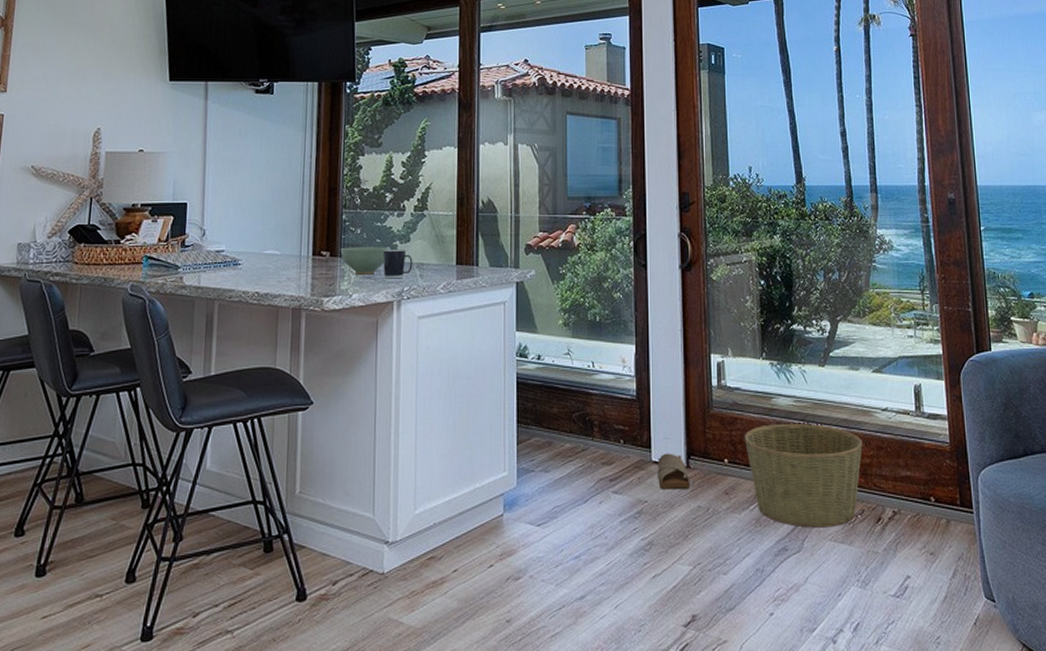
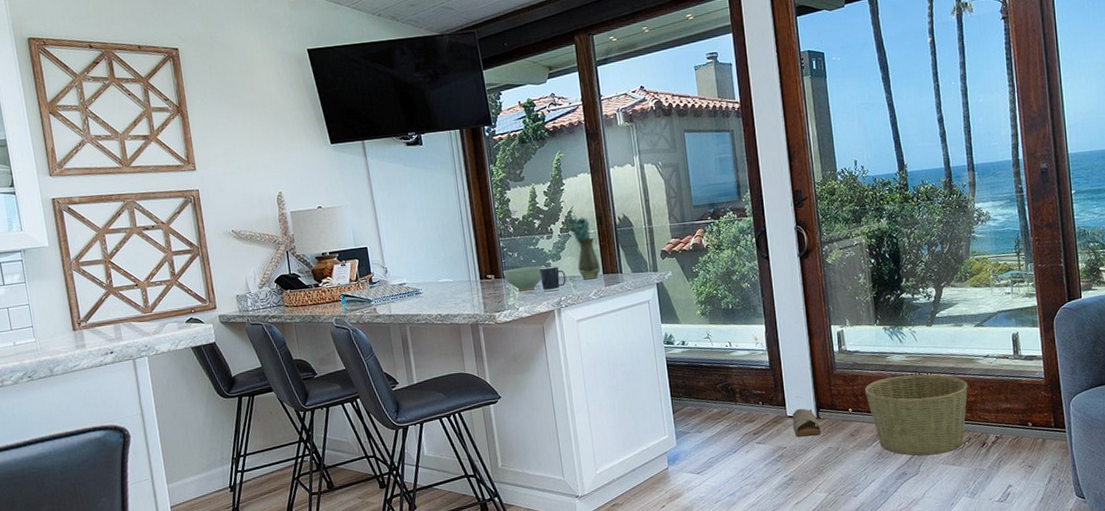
vase: none [423,192,454,269] -> present [567,215,600,280]

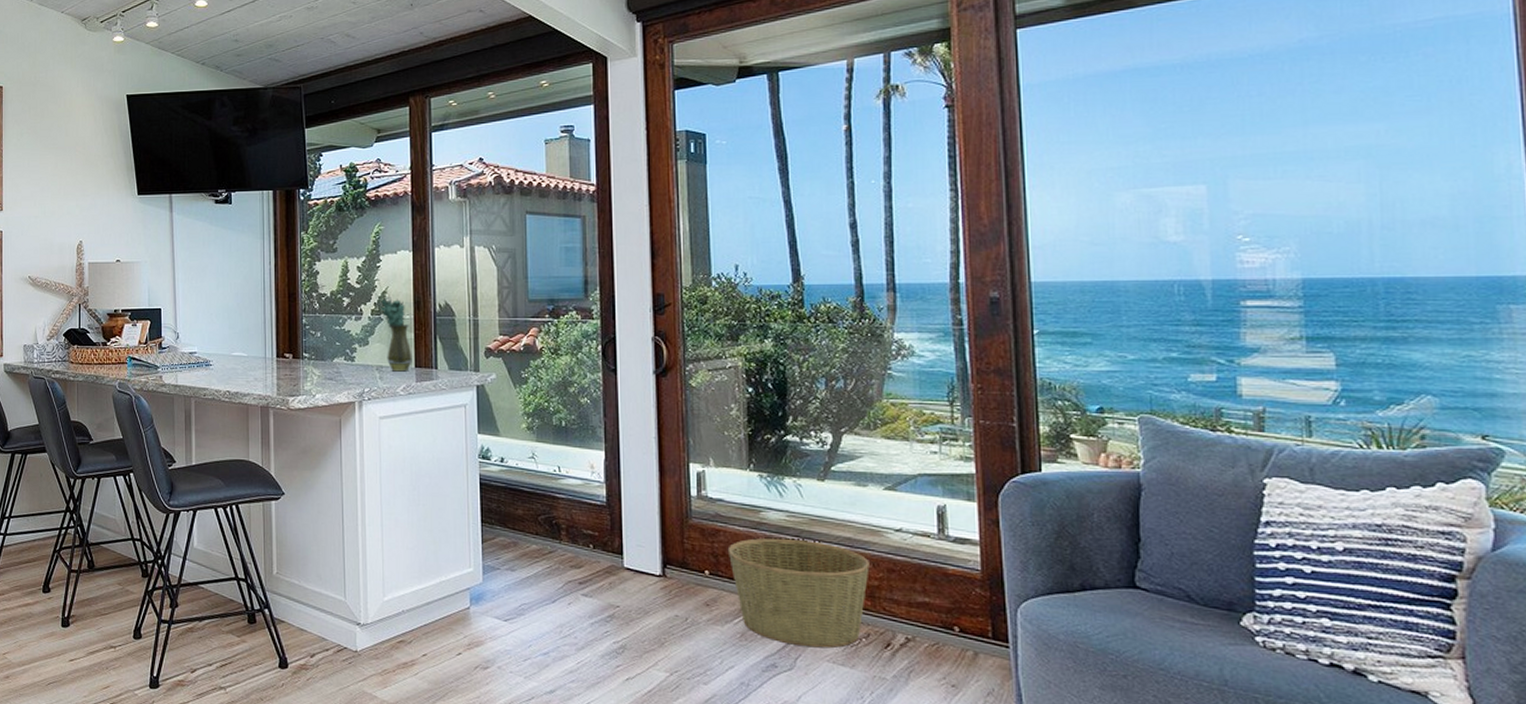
bowl: present [502,265,546,292] -> none [302,350,351,376]
mug: present [538,266,566,292] -> none [342,353,372,381]
sandal: present [792,408,822,437] -> none [629,560,667,597]

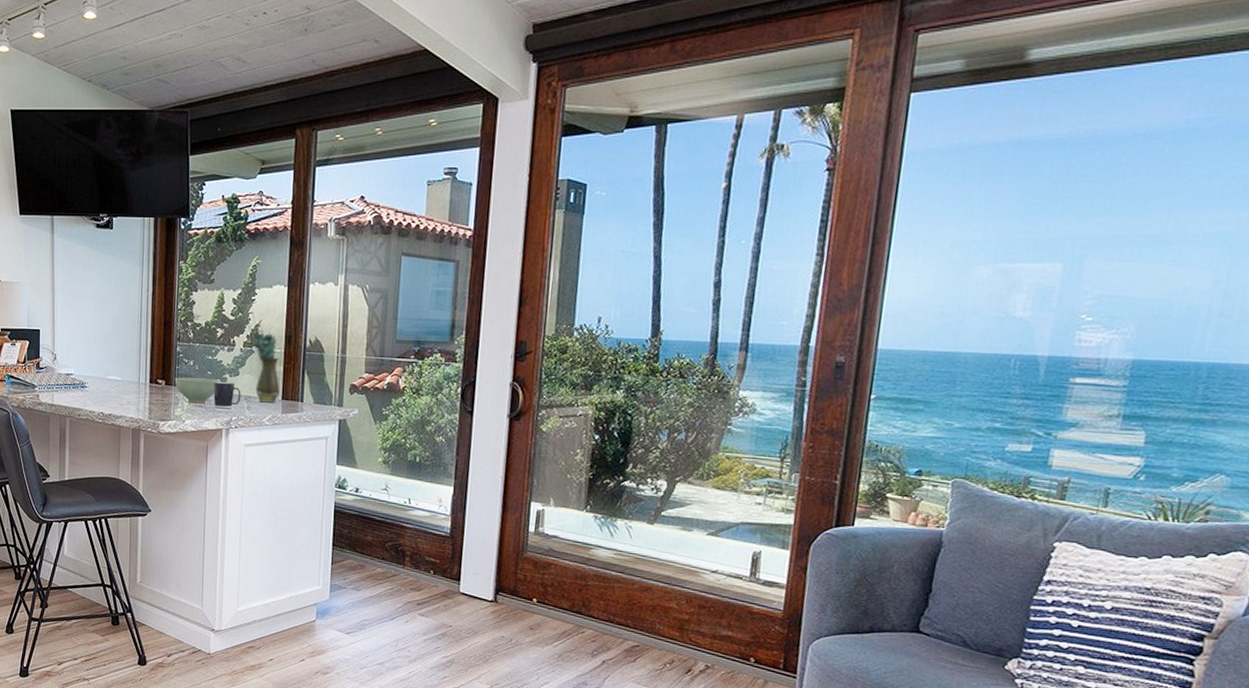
bowl: none [302,350,351,376] -> present [174,377,222,404]
mug: none [342,353,372,381] -> present [213,382,241,409]
basket: present [727,538,870,648] -> none [556,572,684,671]

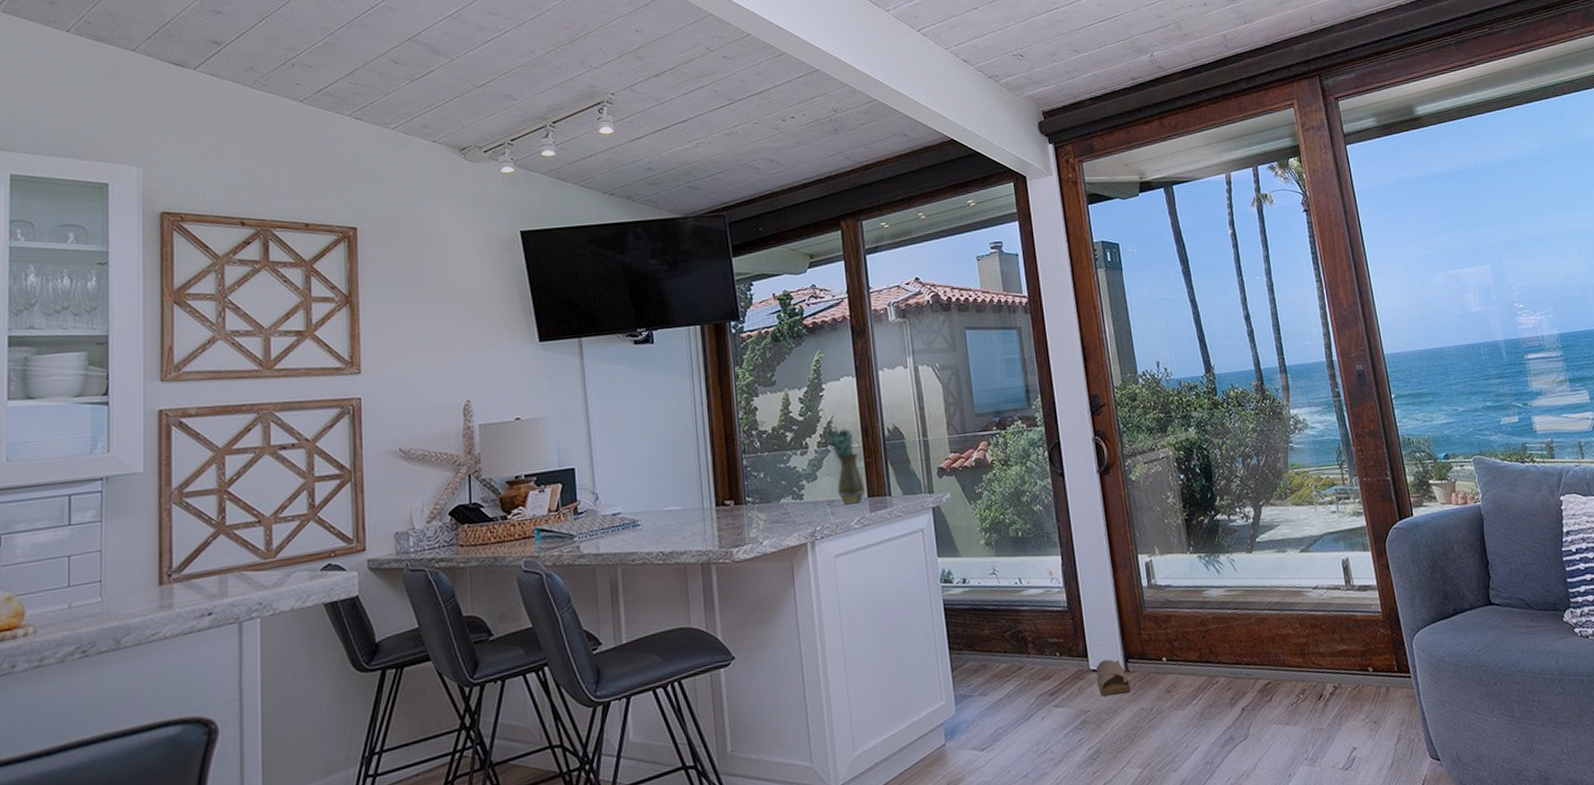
bowl: present [174,377,222,404] -> none [744,488,799,521]
mug: present [213,382,241,409] -> none [789,489,823,521]
sandal: none [463,586,496,620] -> present [1096,659,1132,697]

